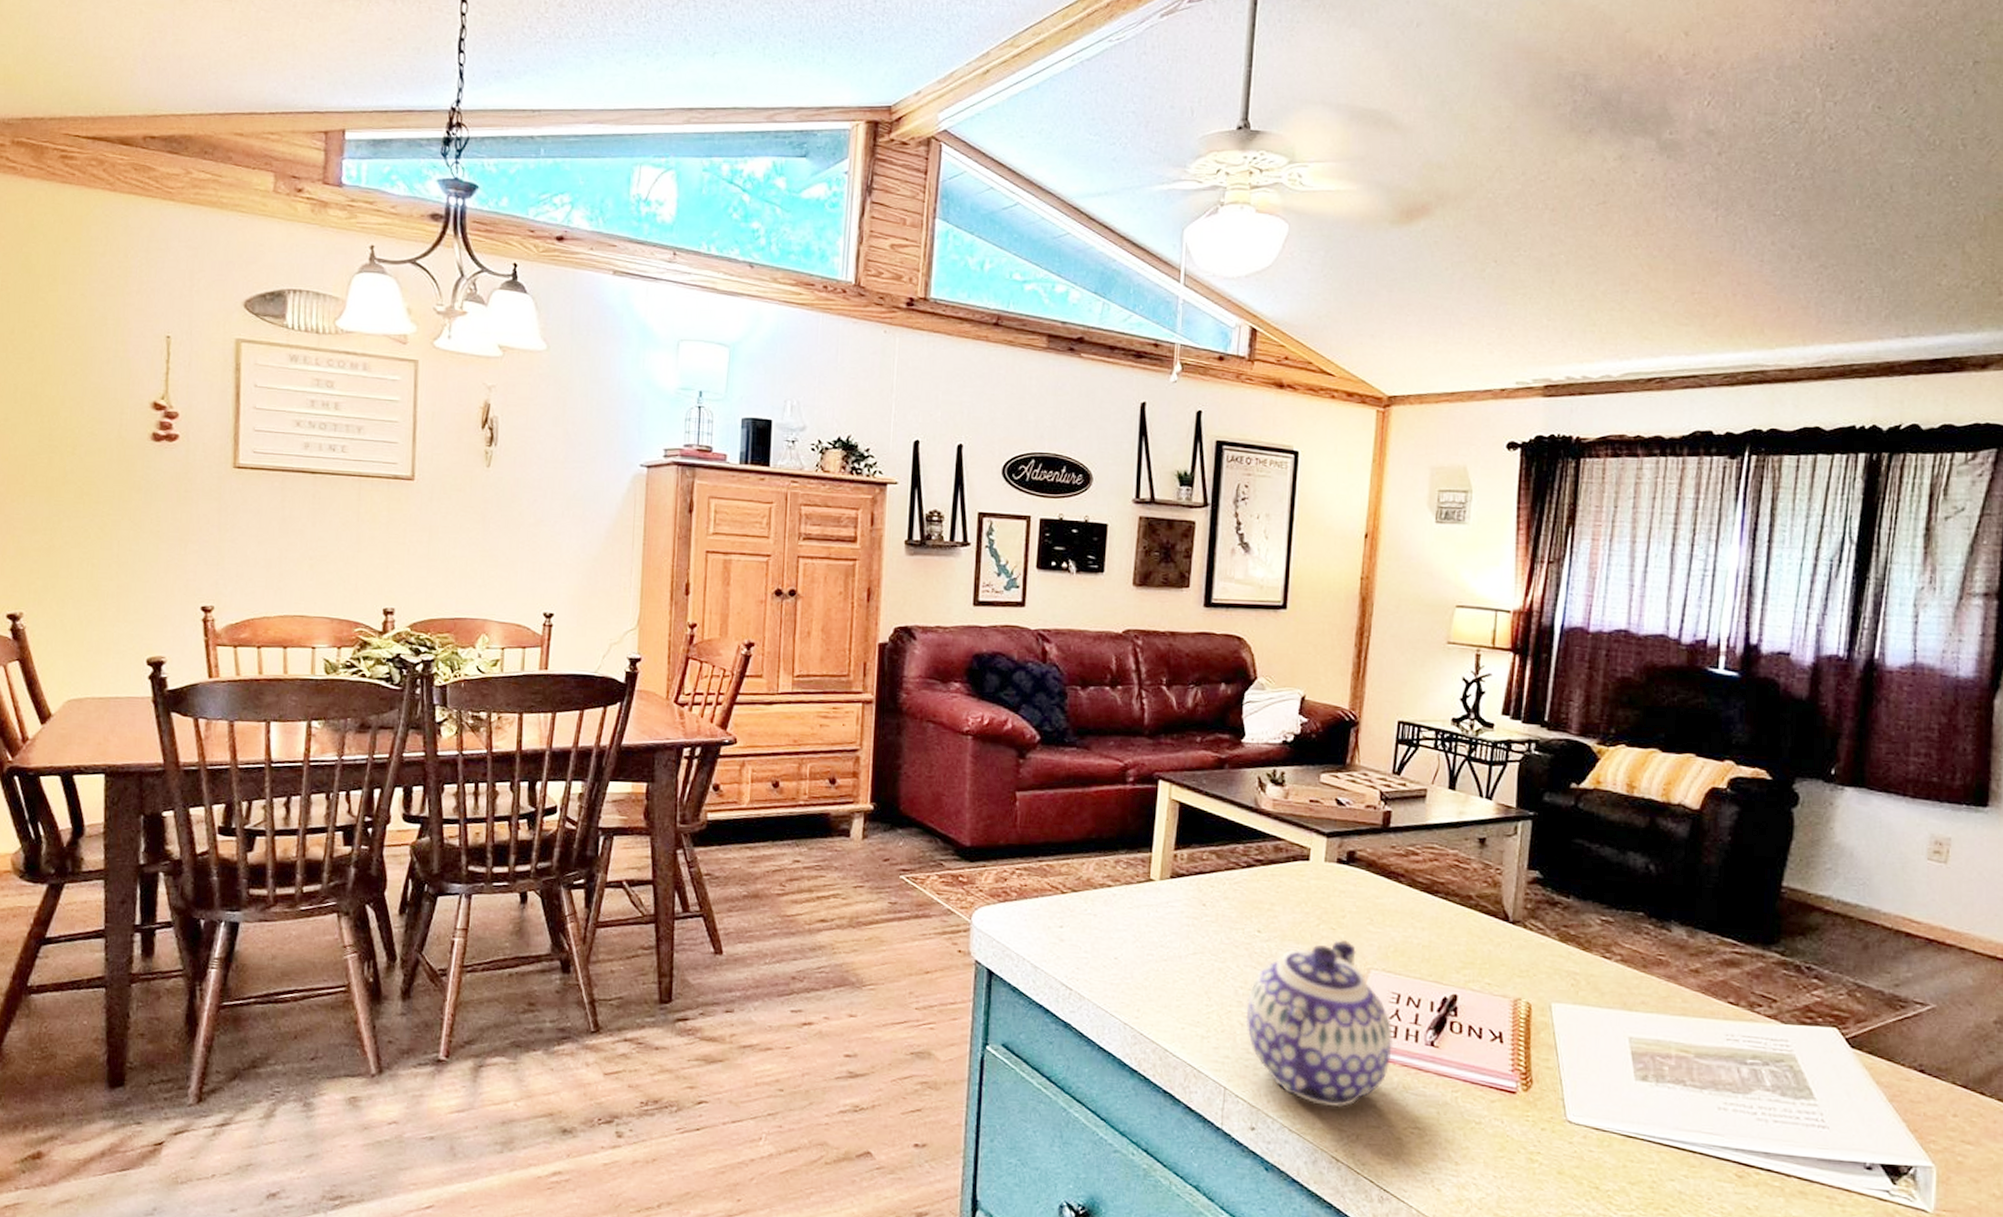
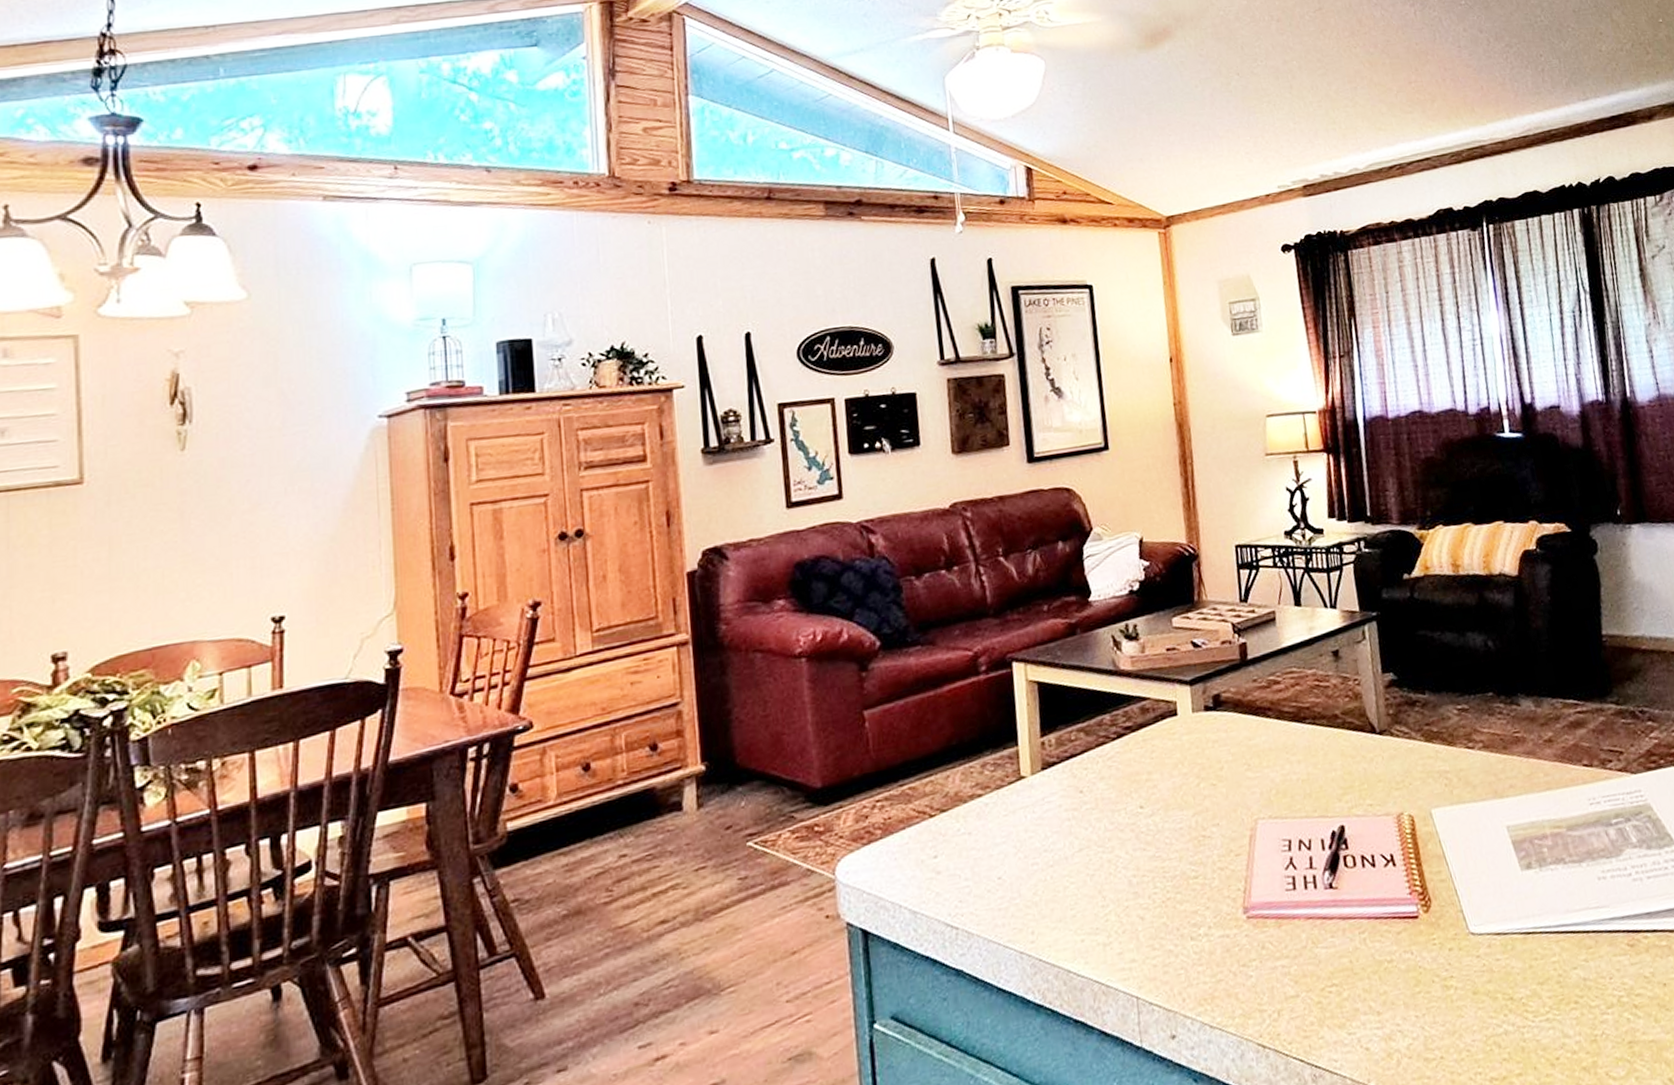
teapot: present [1245,939,1393,1108] -> none [1143,793,1295,988]

